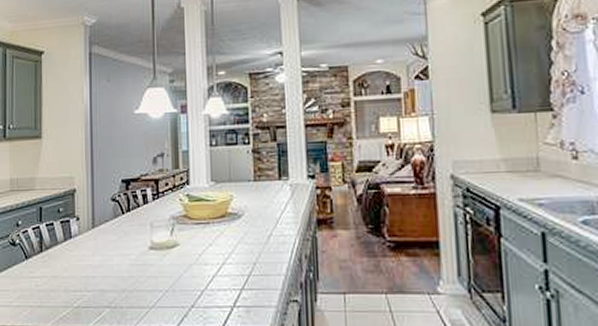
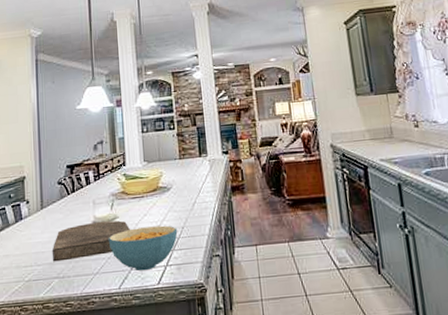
cutting board: none [104,247,192,289] -> present [53,220,130,262]
cereal bowl: none [166,259,248,310] -> present [108,225,178,272]

